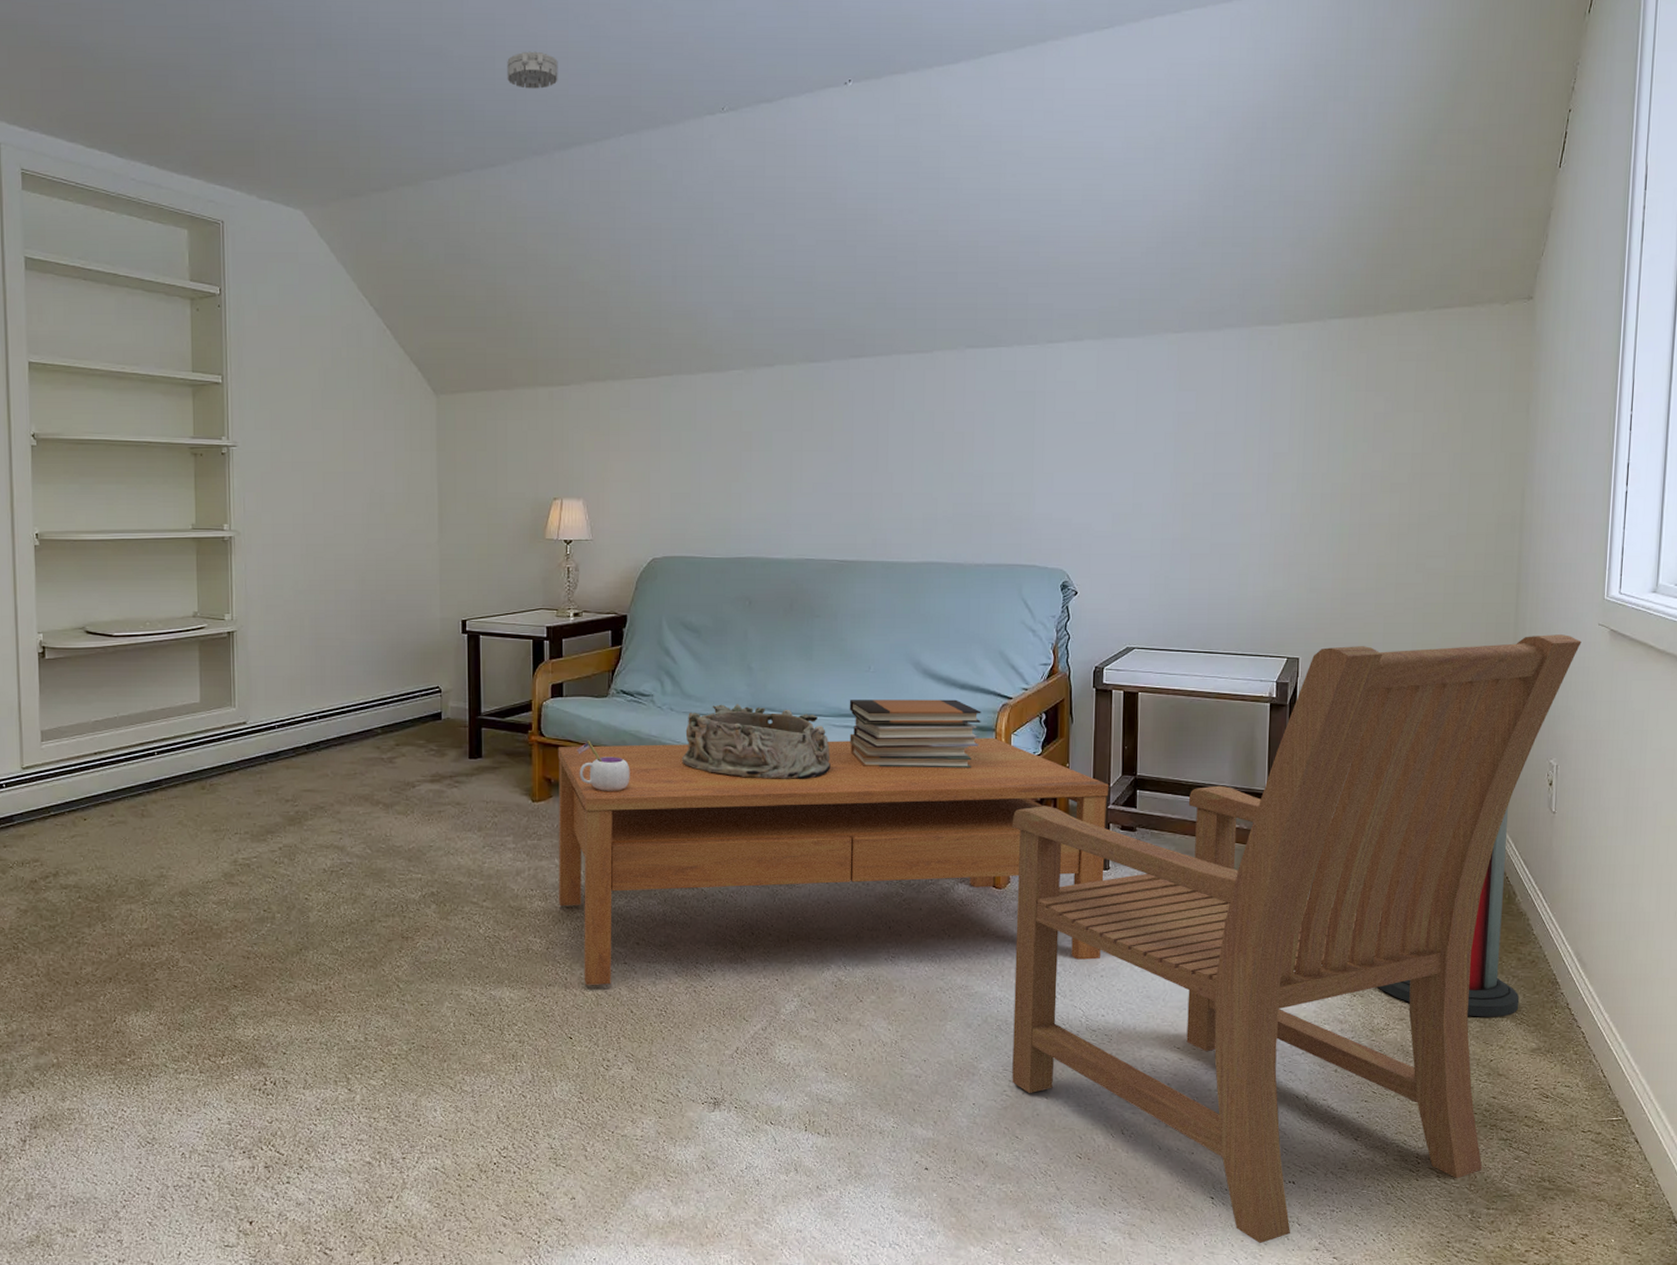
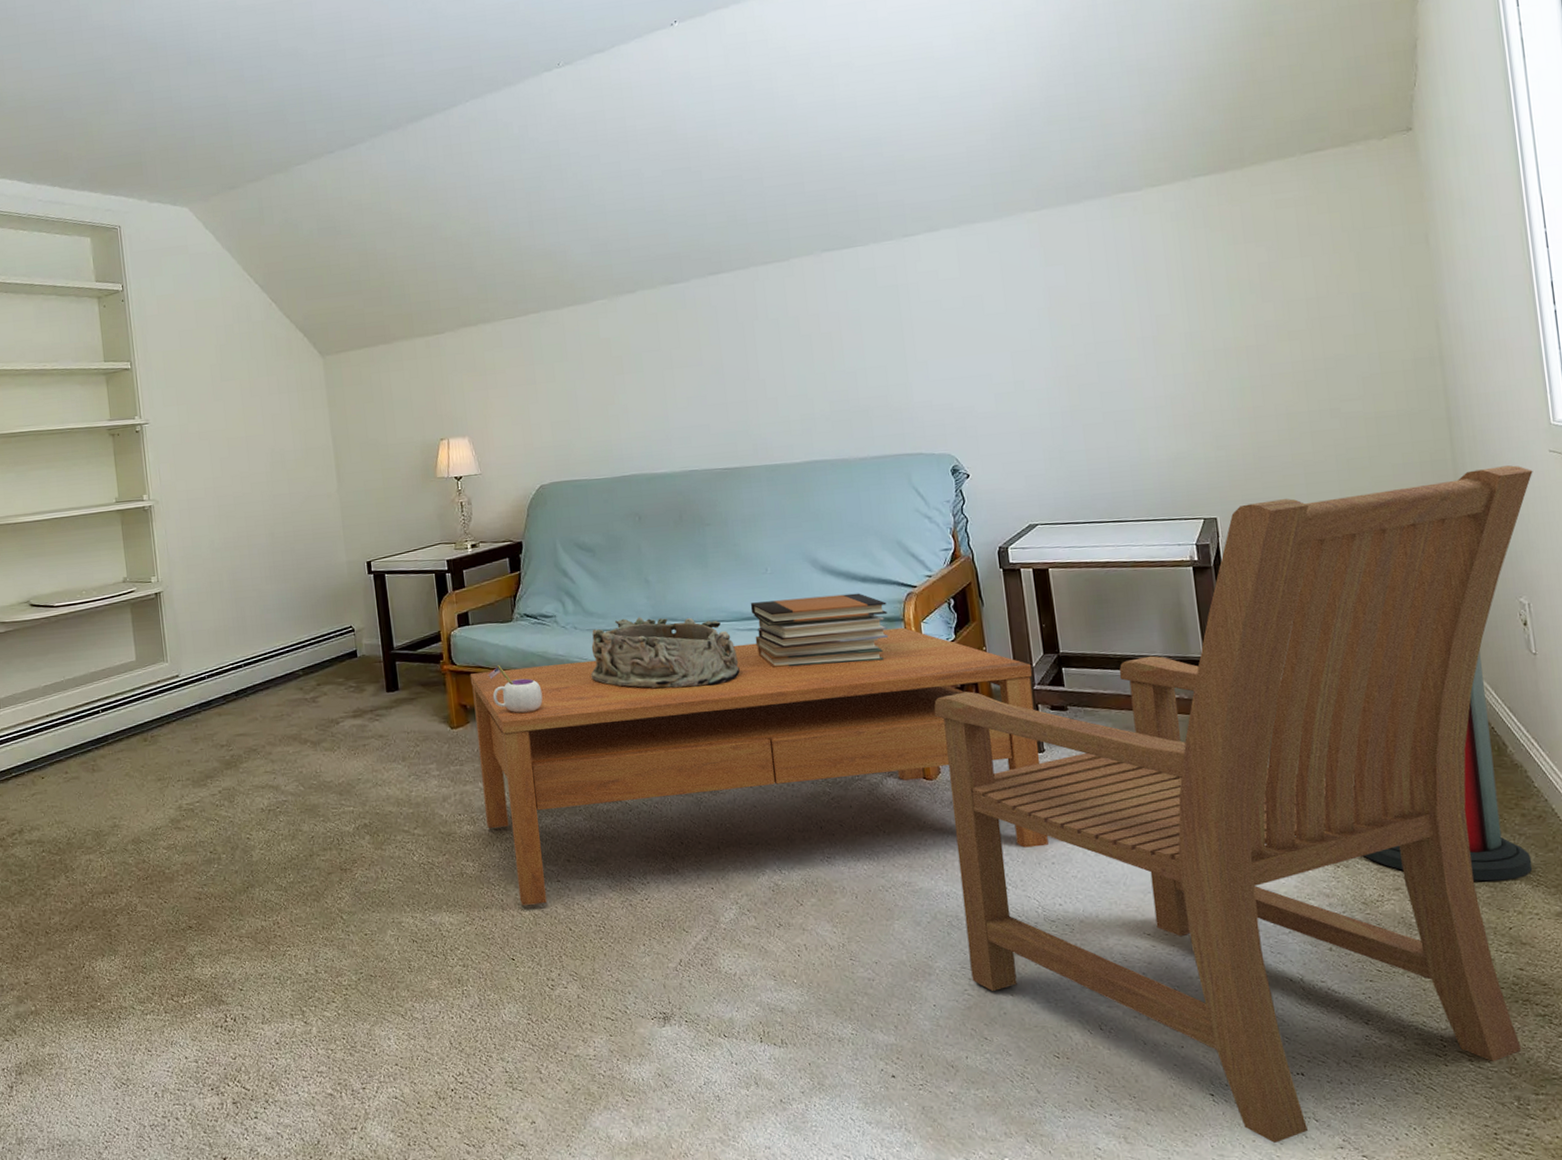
smoke detector: present [507,51,558,89] -> none [356,39,404,73]

